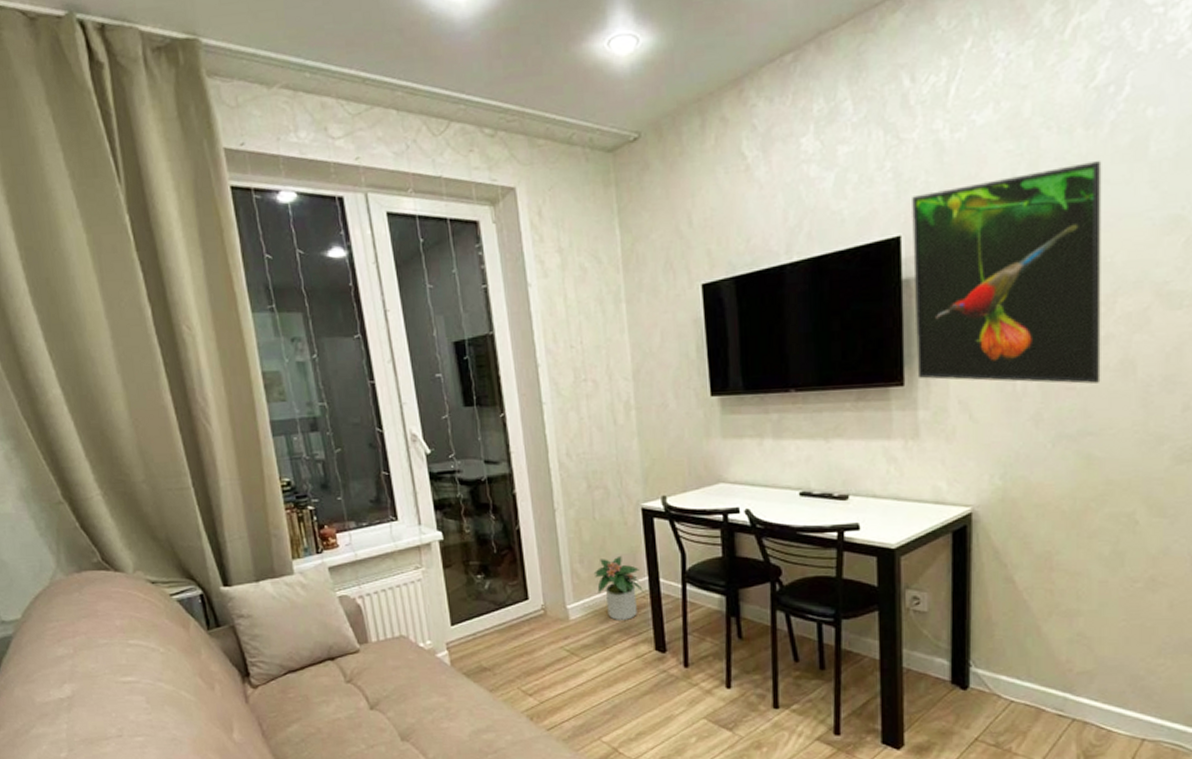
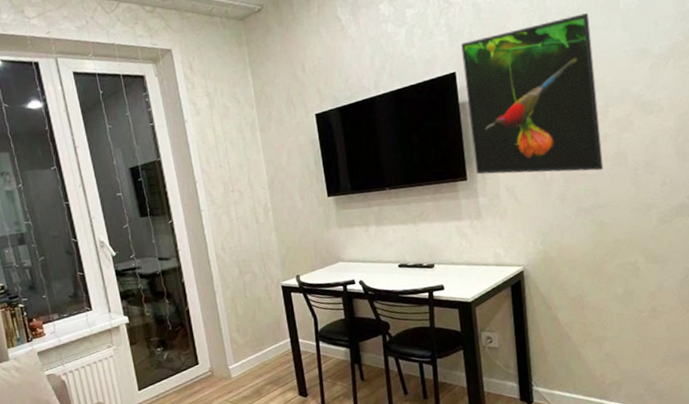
potted plant: present [593,555,645,620] -> none [248,324,288,375]

